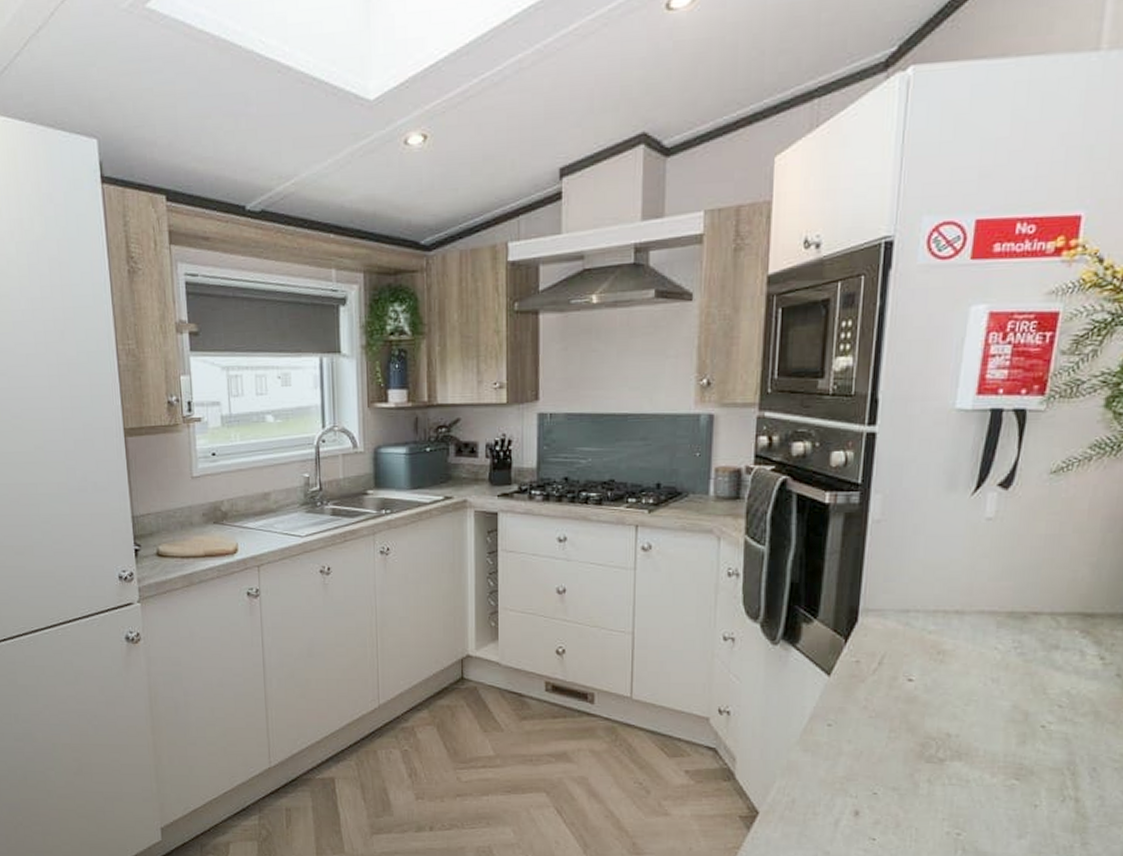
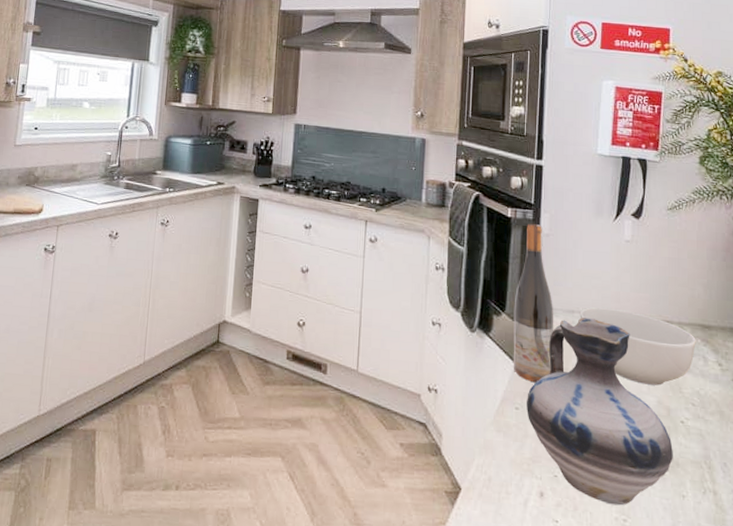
wine bottle: none [826,508,883,696] -> present [513,223,554,383]
ceramic jug: none [842,616,1028,820] -> present [527,317,673,506]
bowl: none [916,603,1073,688] -> present [579,307,696,386]

